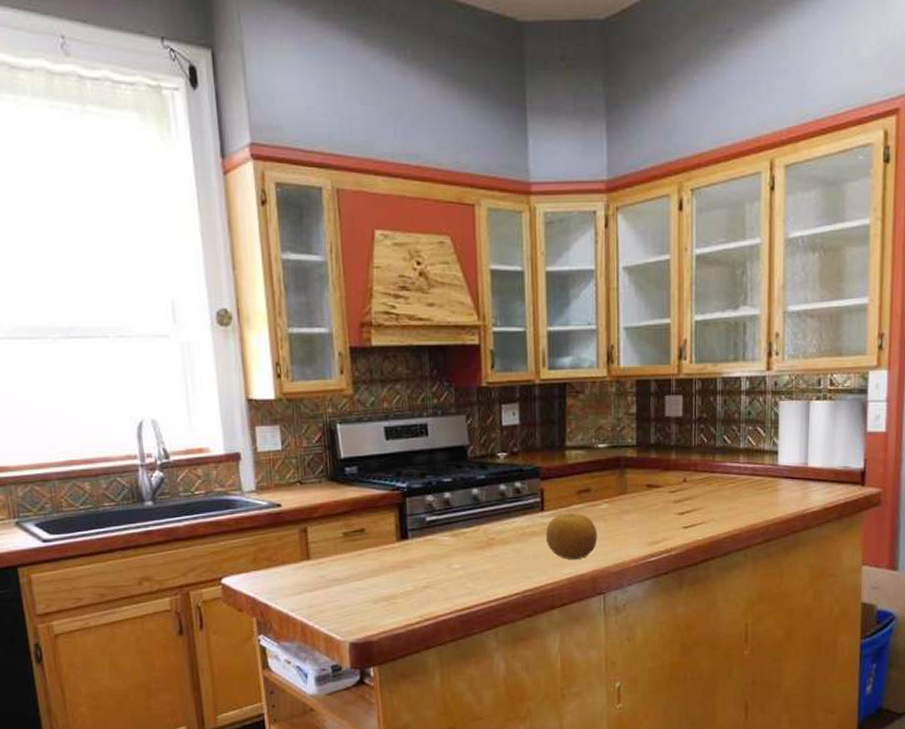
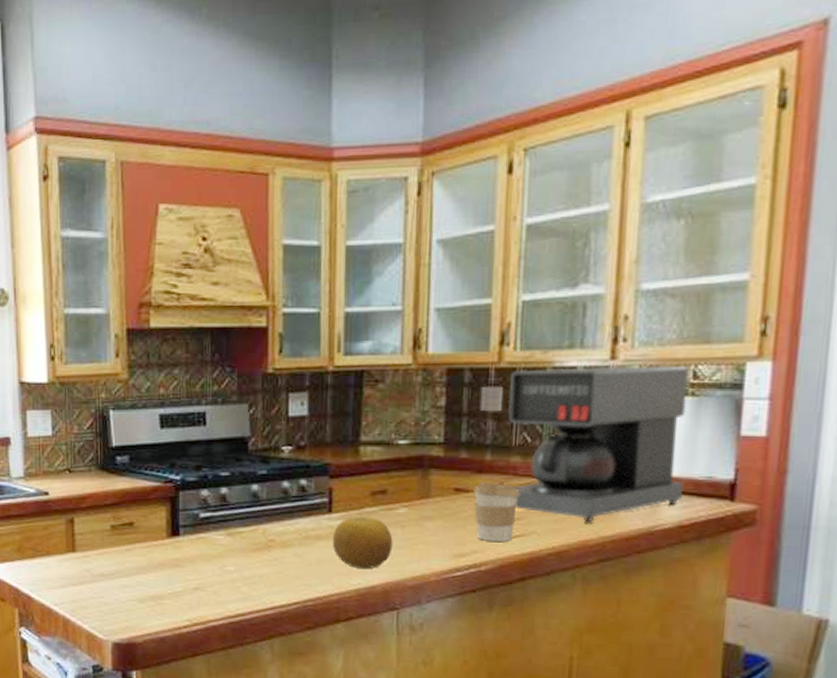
coffee cup: none [662,478,700,530] -> present [473,482,520,543]
coffee maker: none [687,375,827,508] -> present [508,365,689,522]

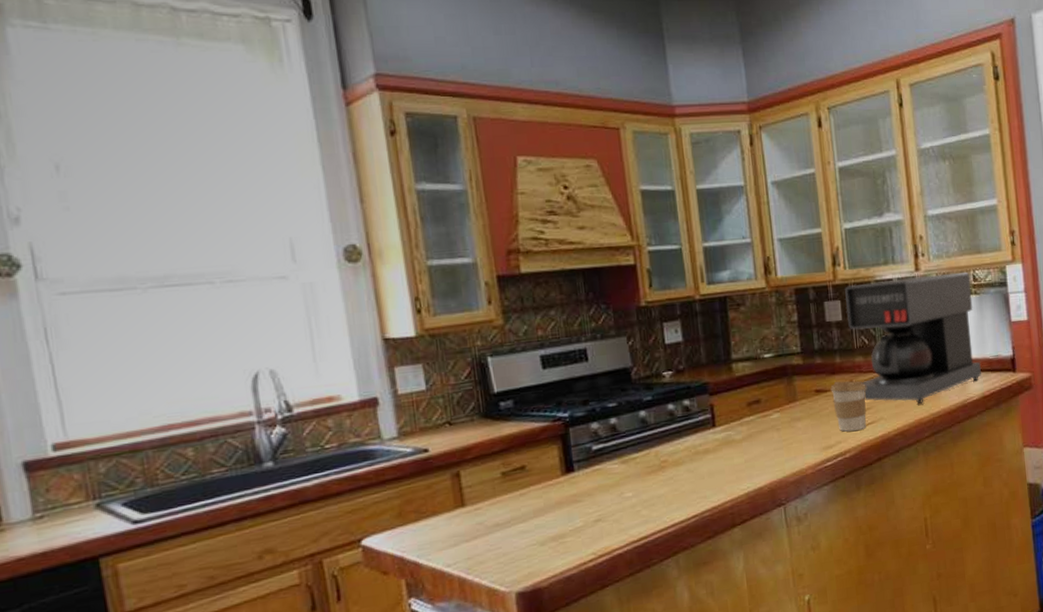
fruit: present [332,516,393,570] -> none [719,425,773,474]

